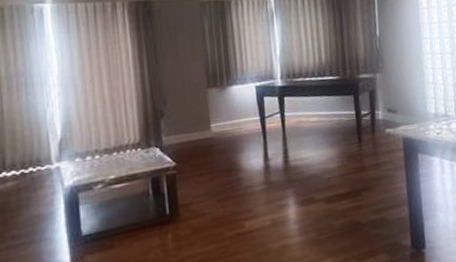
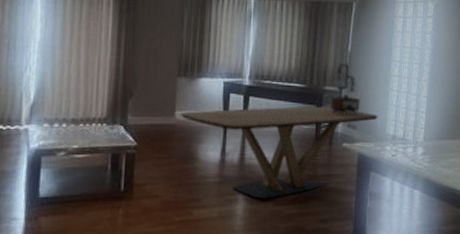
dining table: none [216,94,417,200] -> present [181,106,378,199]
table lamp: none [366,49,404,101] -> present [331,64,366,115]

